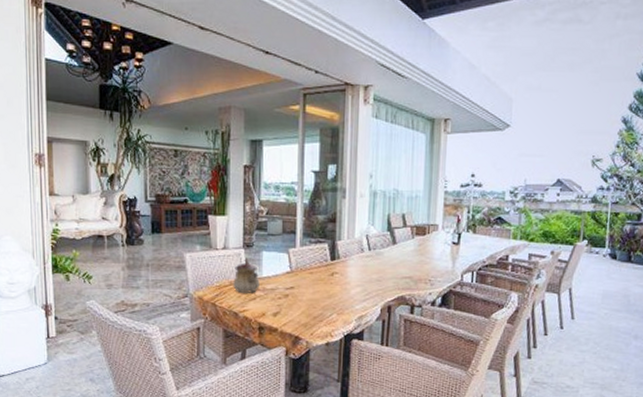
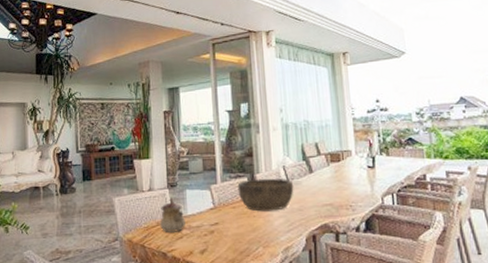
bowl: none [317,246,375,280] -> present [237,178,294,212]

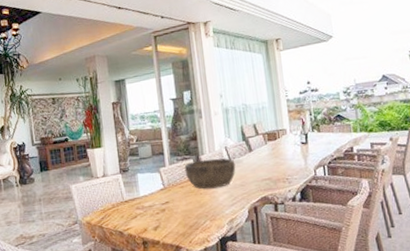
teapot: present [160,198,186,233] -> none [115,182,139,214]

